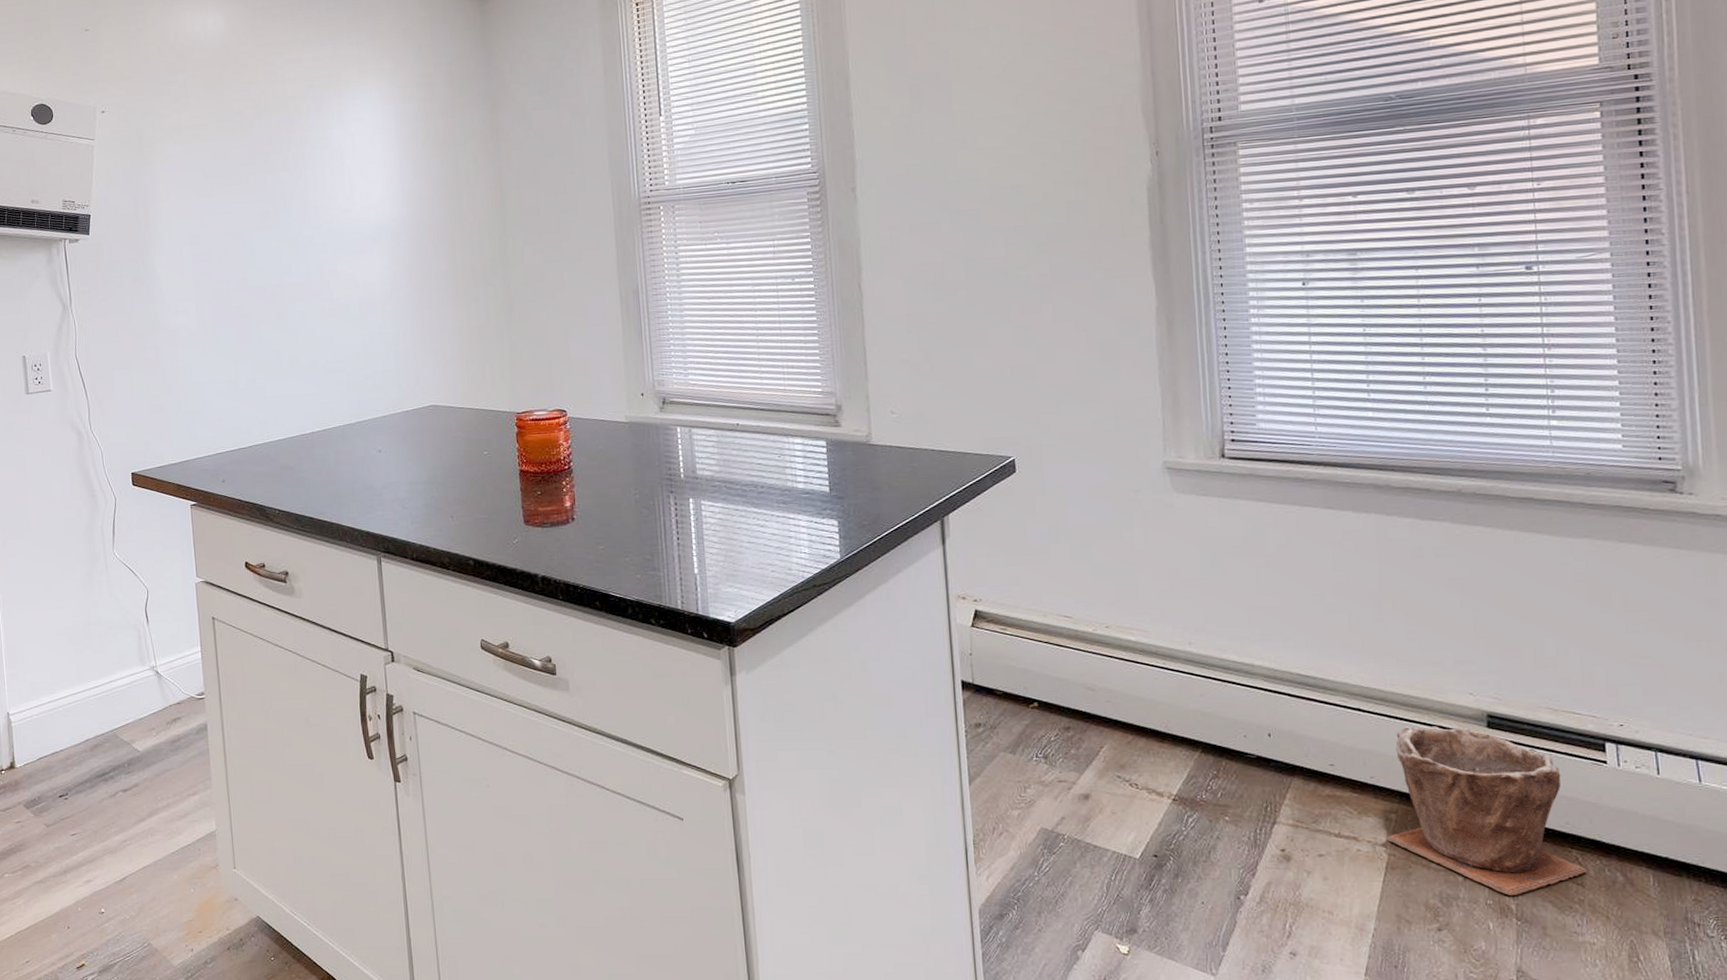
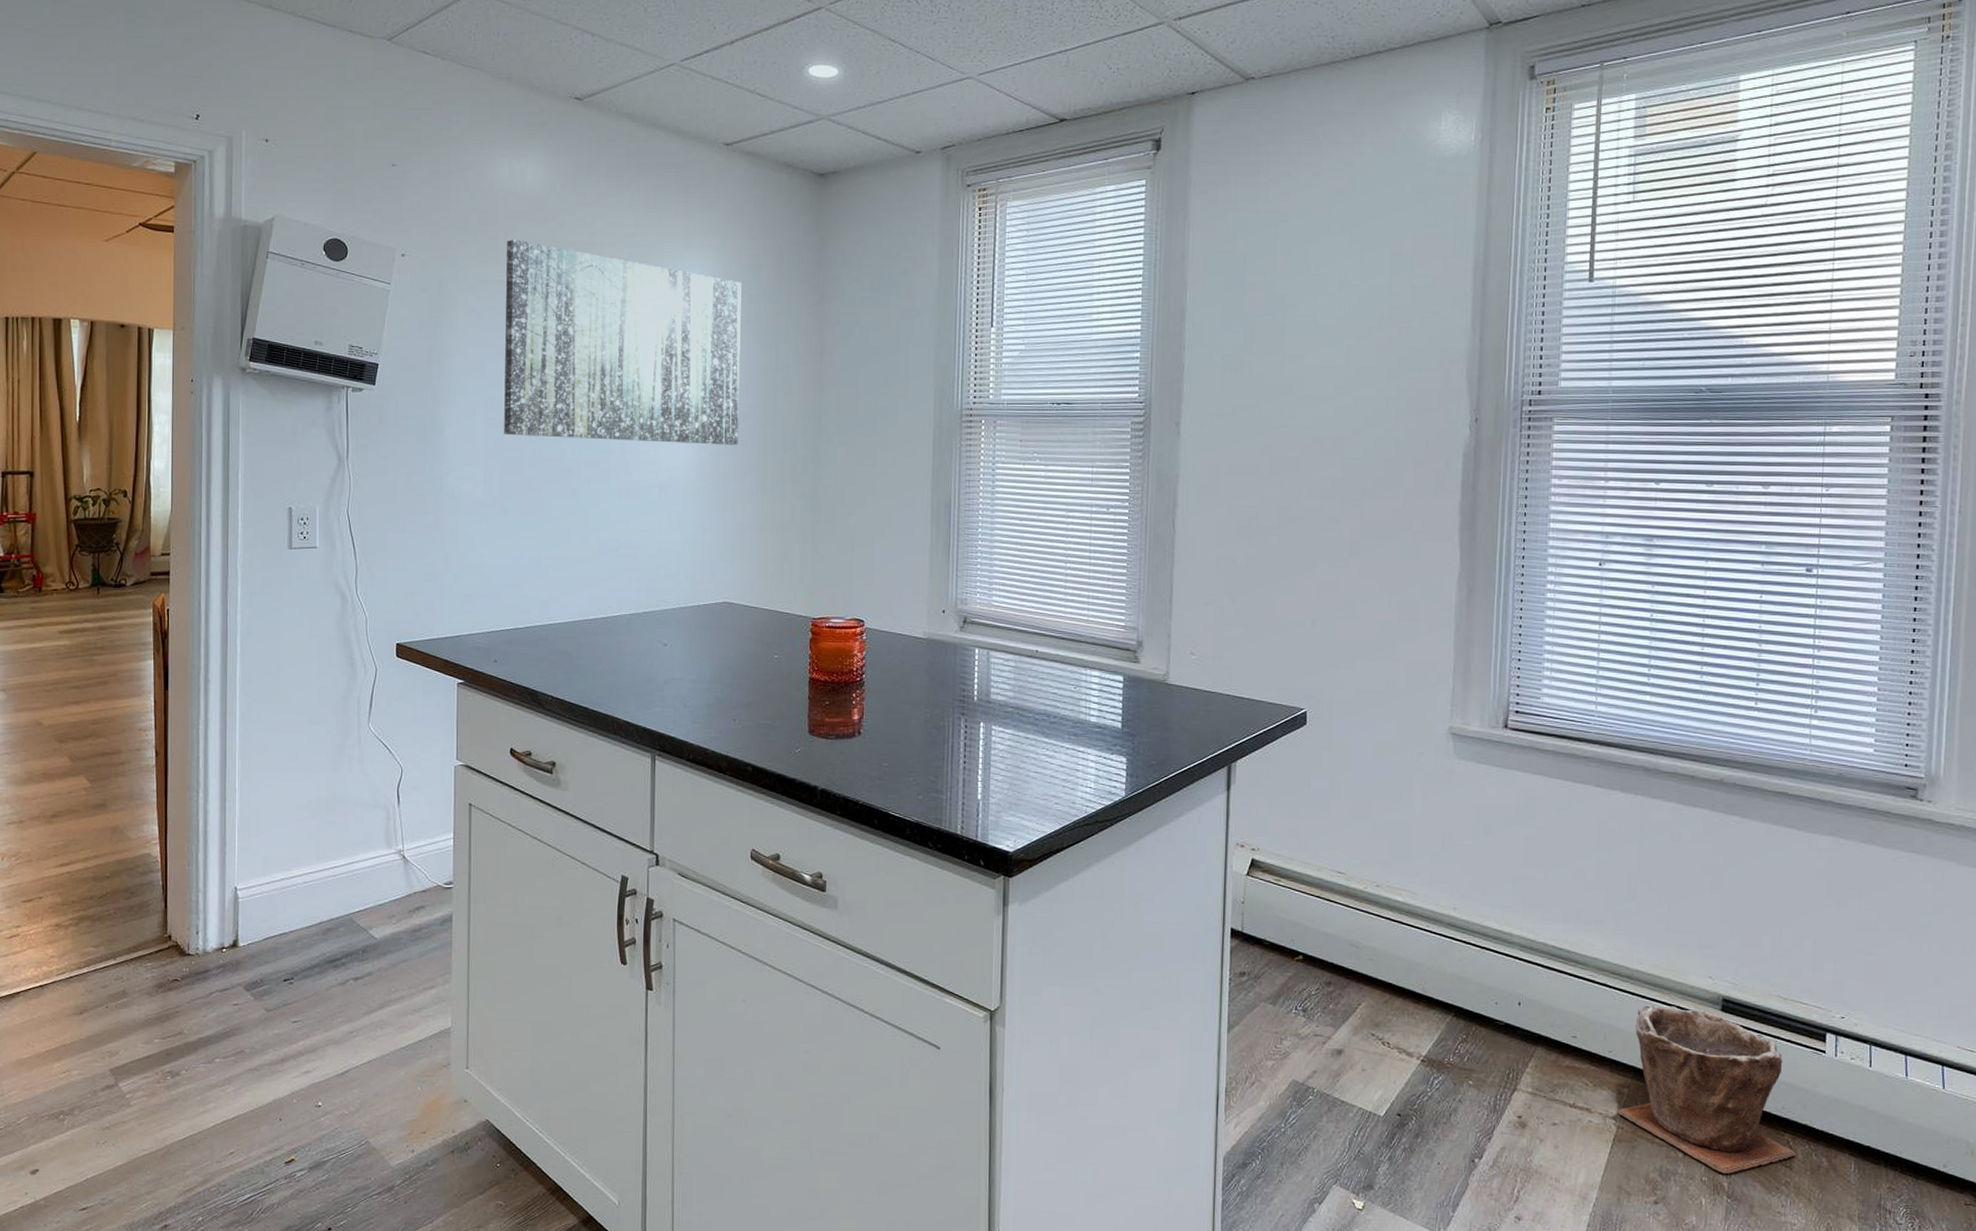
wall art: none [195,85,429,269] -> present [504,239,742,446]

